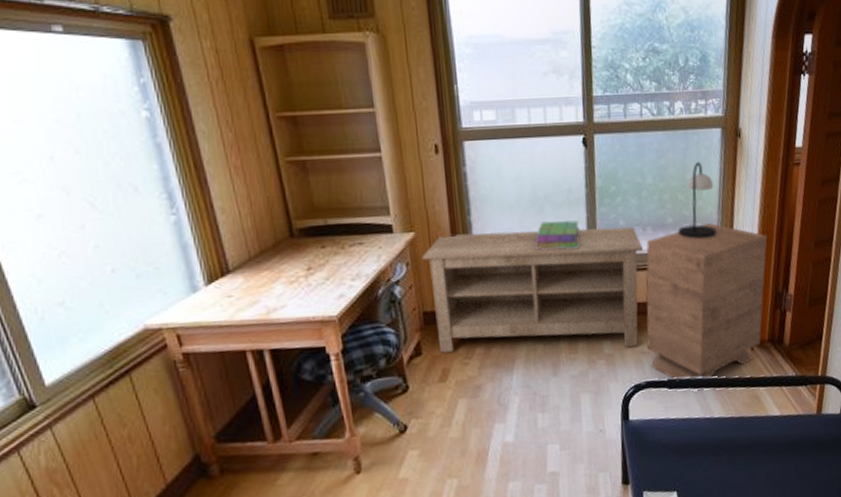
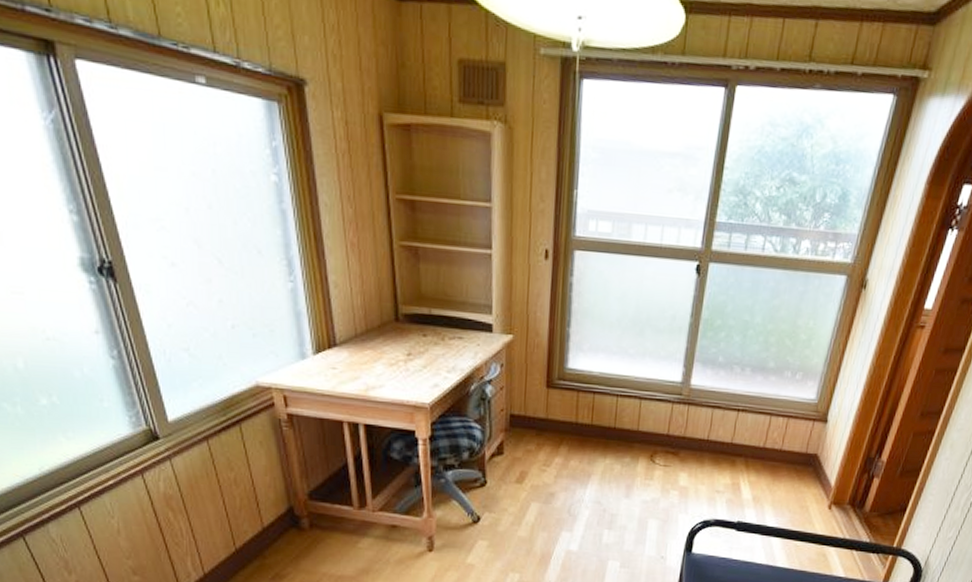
storage bench: present [422,227,643,353] -> none [517,341,738,485]
stack of books: present [535,220,580,250] -> none [629,345,677,377]
nightstand: present [646,223,768,381] -> none [722,374,872,530]
table lamp: present [678,162,717,240] -> none [778,308,826,390]

